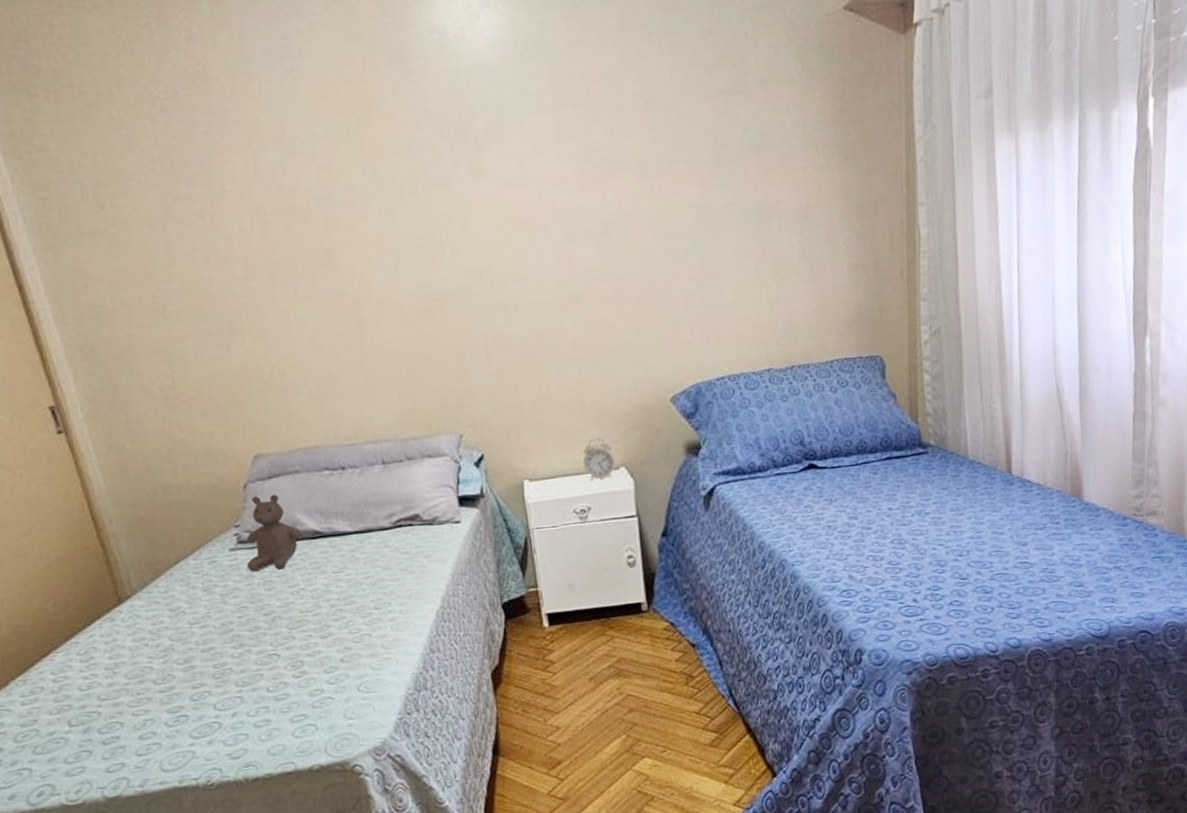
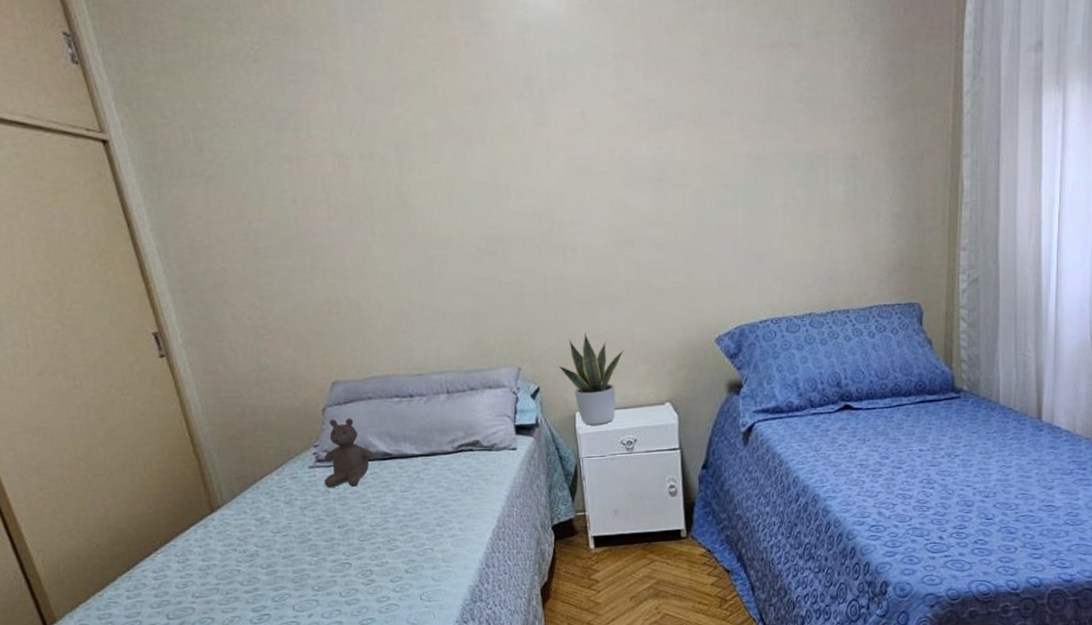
potted plant: none [504,394,574,494] -> present [559,332,624,425]
alarm clock: present [583,438,615,481] -> none [632,375,661,415]

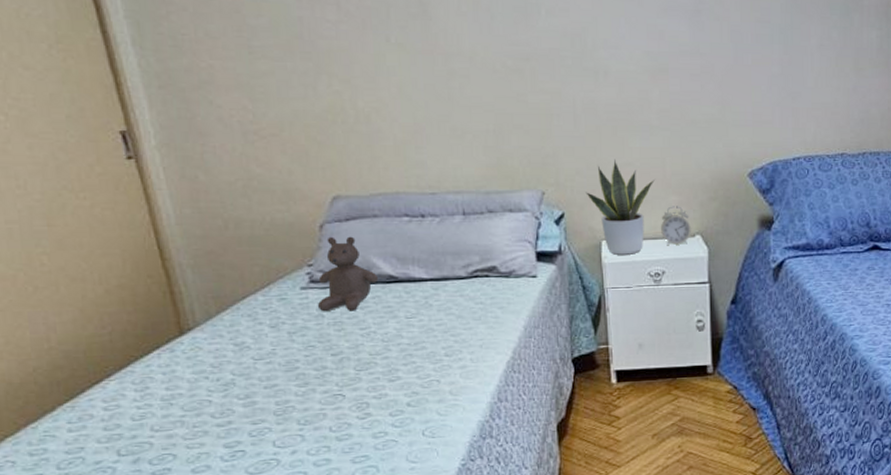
alarm clock: none [632,375,661,415] -> present [661,206,691,246]

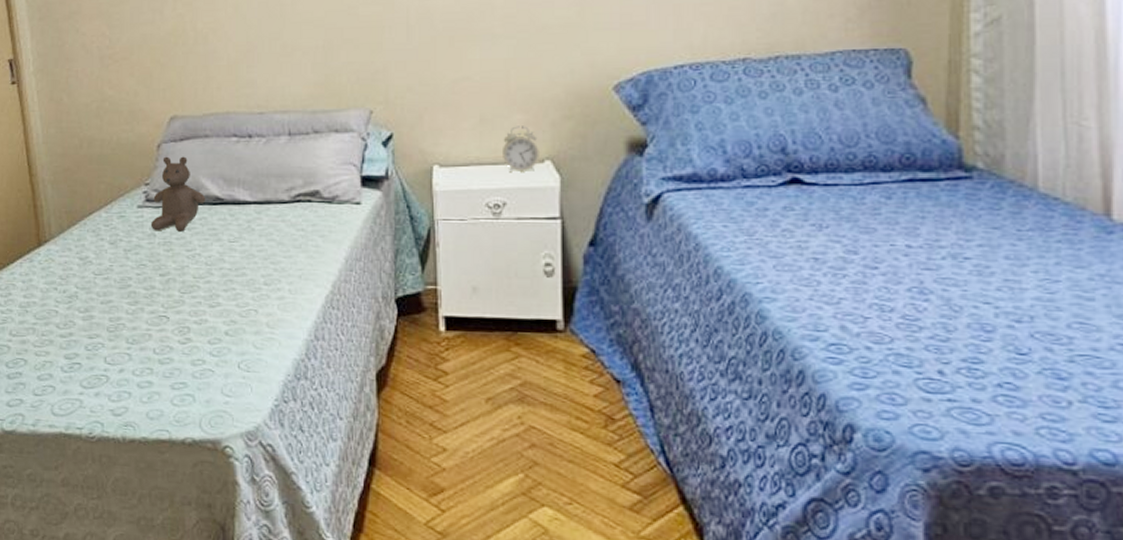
potted plant: present [586,159,655,255] -> none [417,73,496,182]

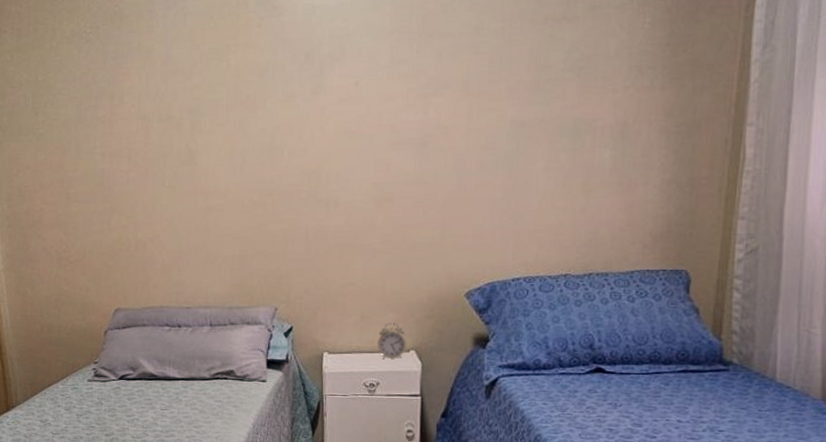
teddy bear: present [150,156,206,232] -> none [98,340,143,401]

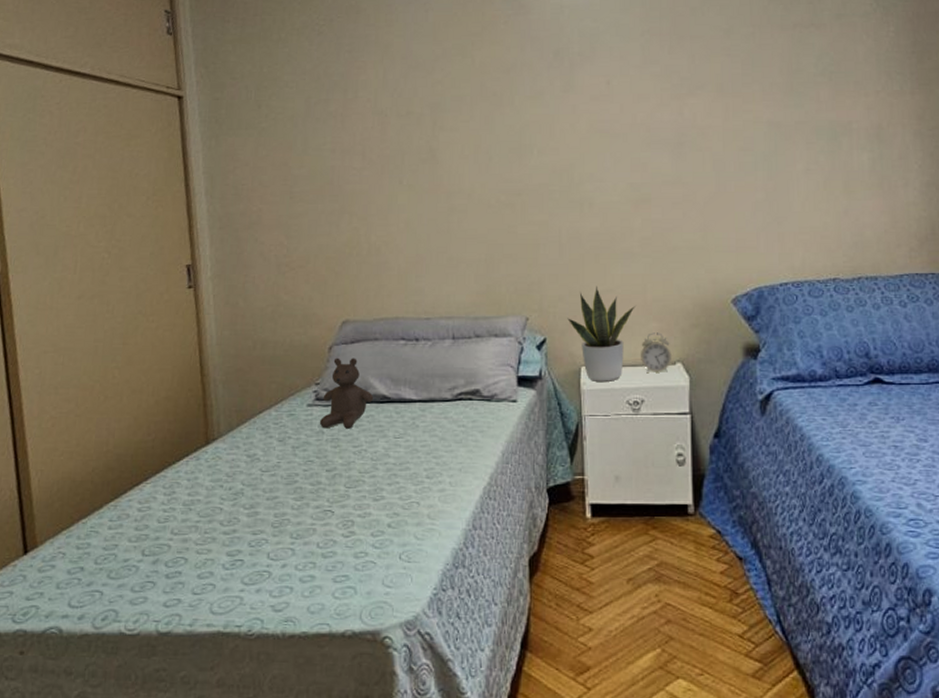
teddy bear: none [98,340,143,401] -> present [319,358,374,429]
potted plant: none [312,279,375,366] -> present [567,285,635,381]

